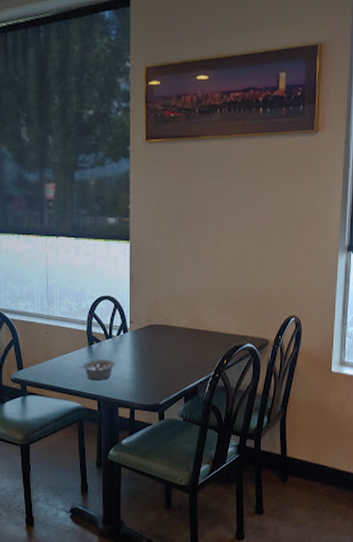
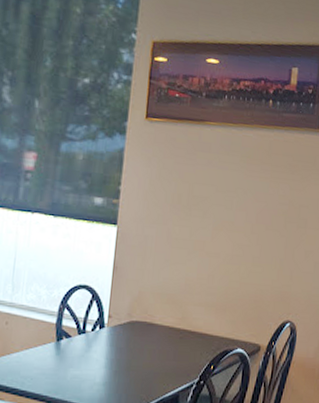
legume: present [76,359,116,381] -> none [39,357,87,383]

